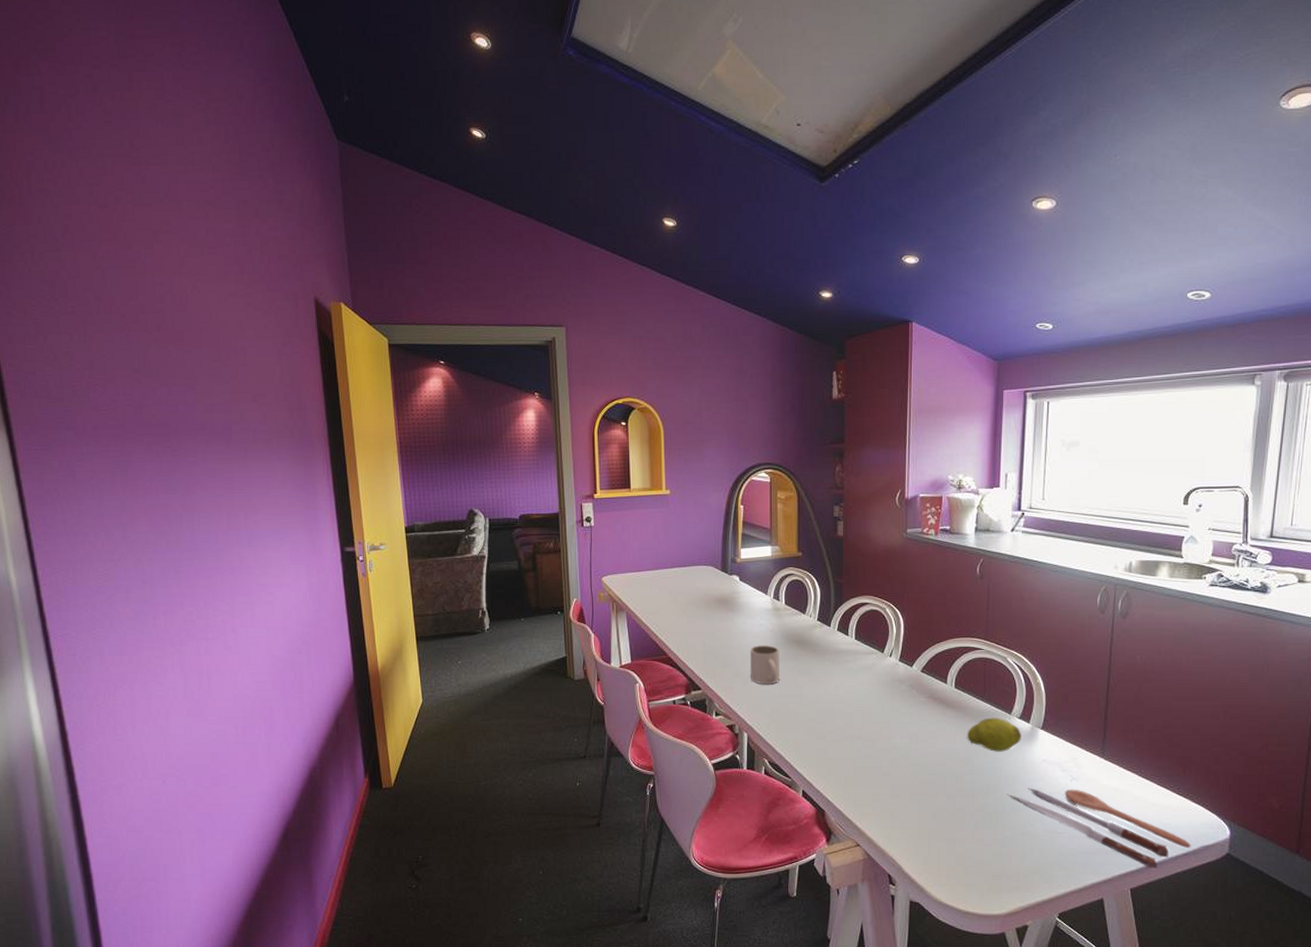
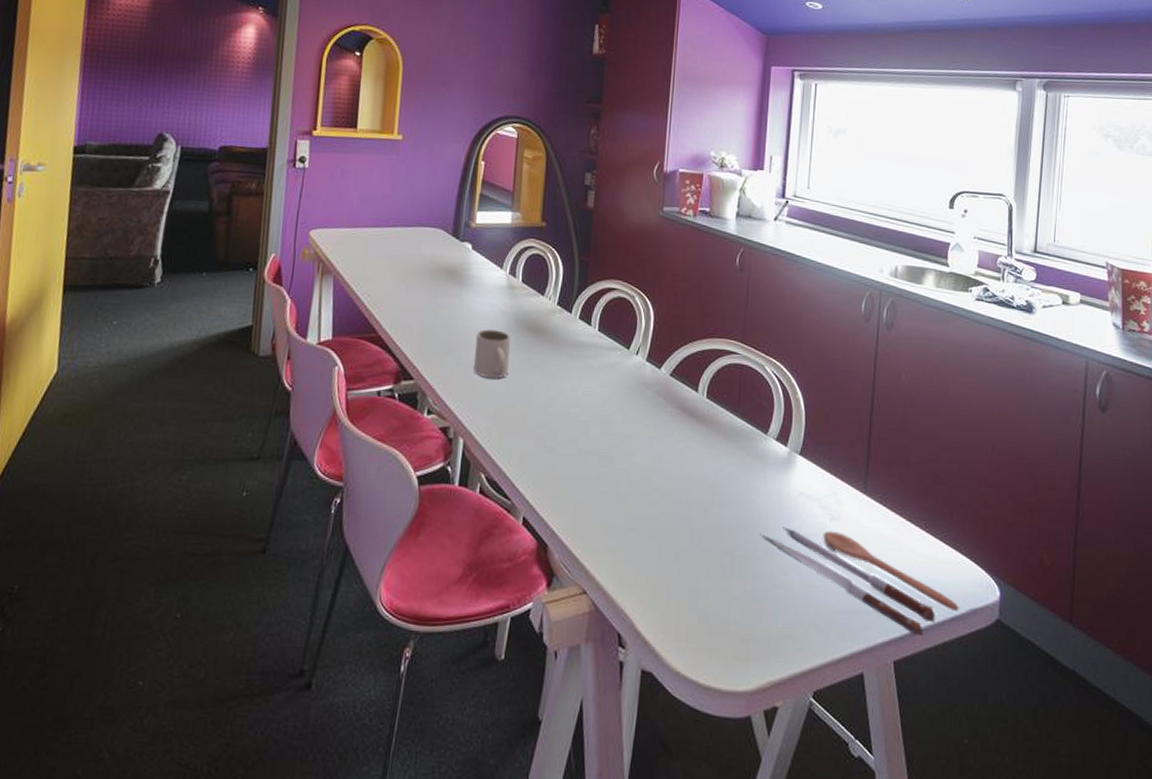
fruit: present [967,717,1022,752] -> none [718,437,779,480]

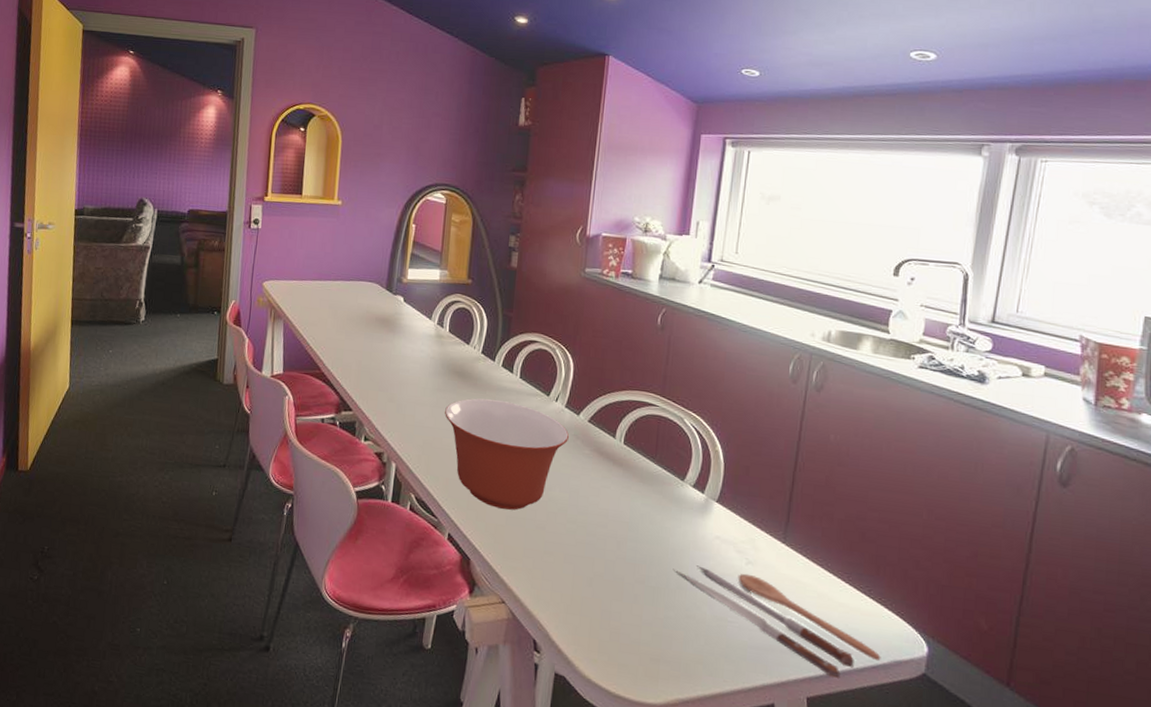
mug: present [474,329,510,379] -> none [405,371,438,415]
mixing bowl: none [518,356,652,483] -> present [445,398,570,510]

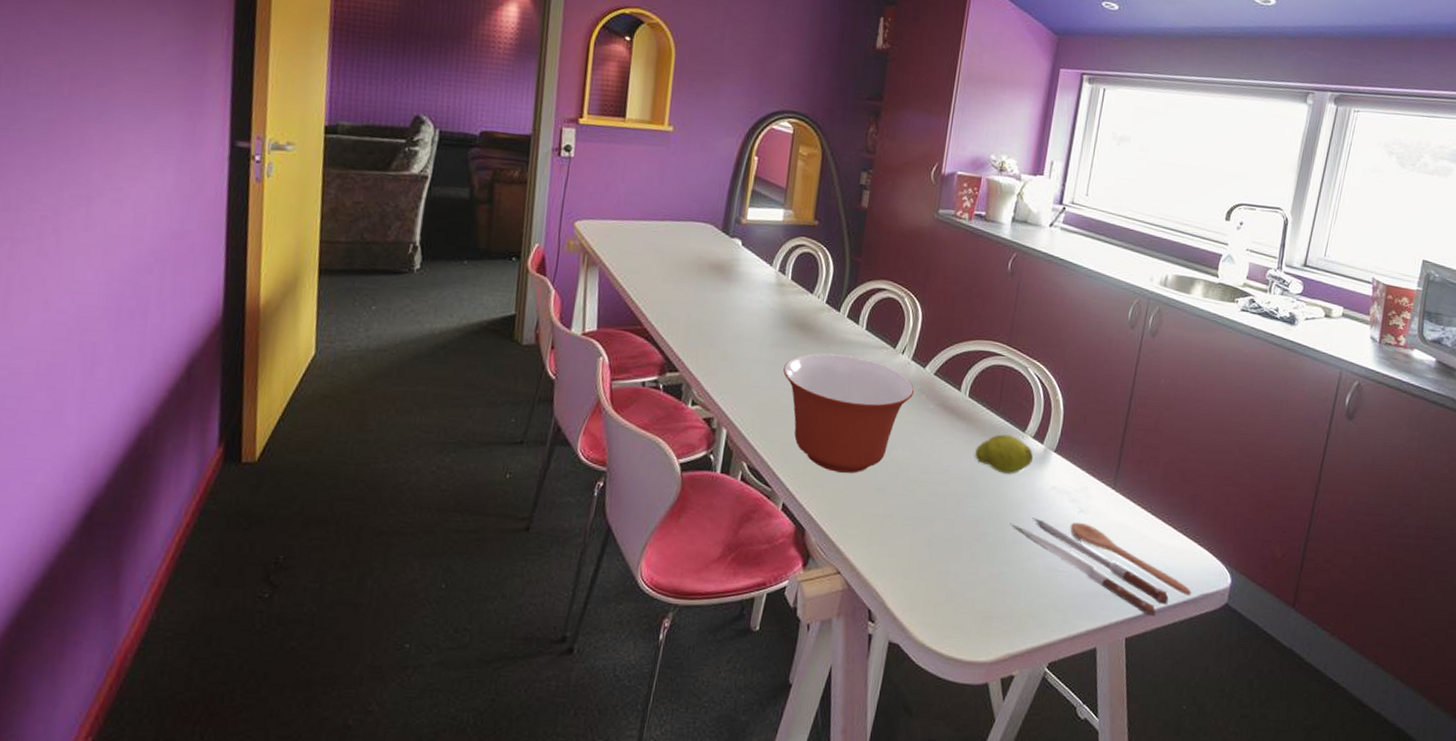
fruit: none [633,481,695,521] -> present [975,434,1034,474]

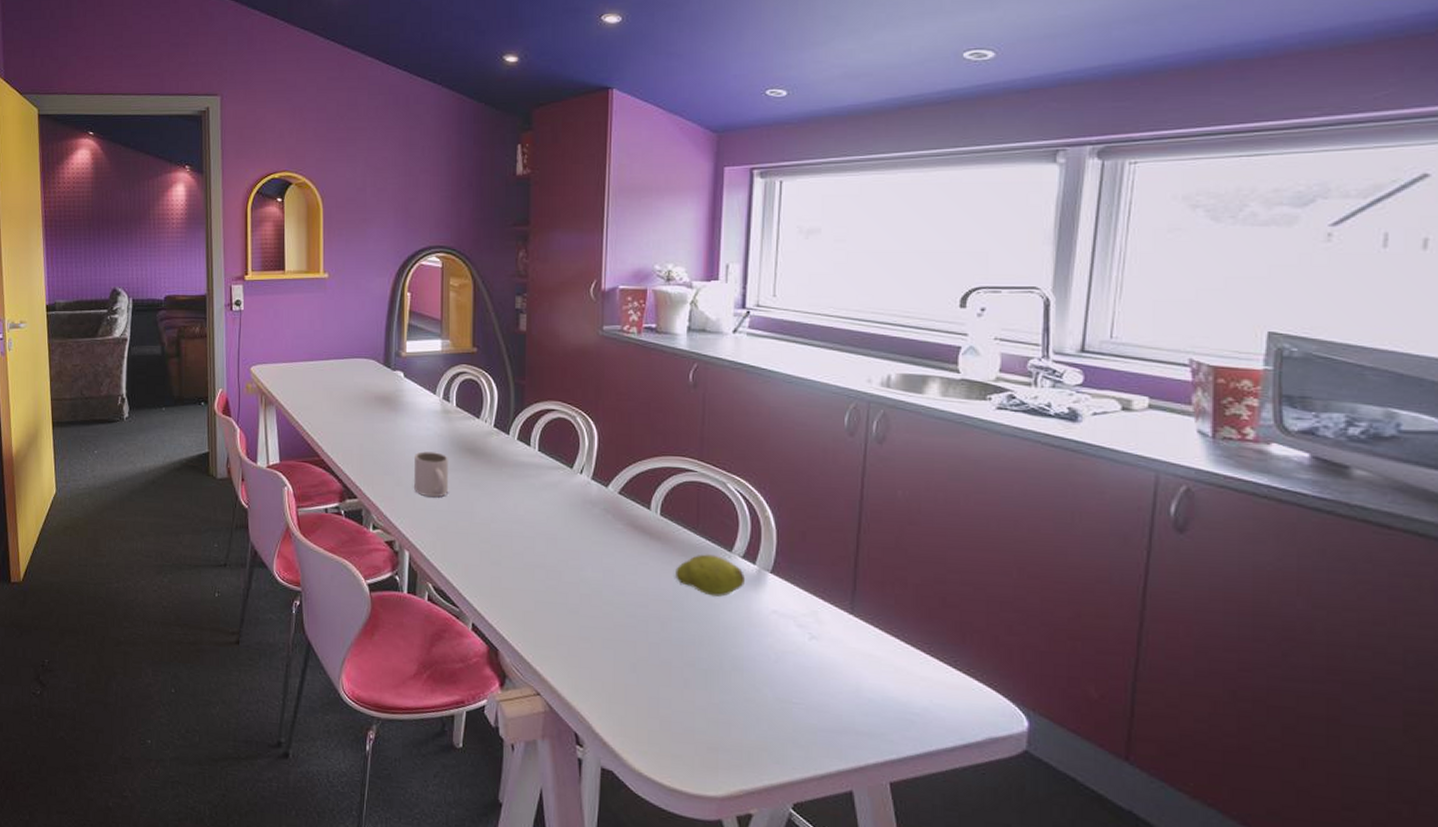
mug: none [739,325,777,374] -> present [414,451,448,498]
mixing bowl: present [783,353,915,473] -> none [458,476,599,595]
spoon: present [1010,517,1192,617] -> none [726,643,974,761]

